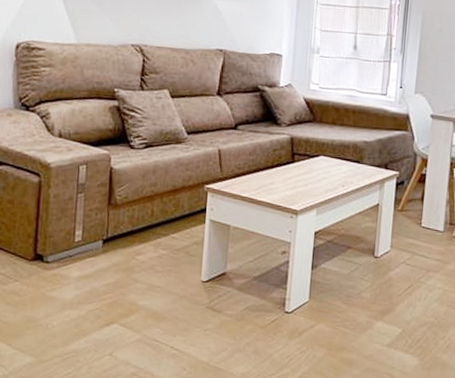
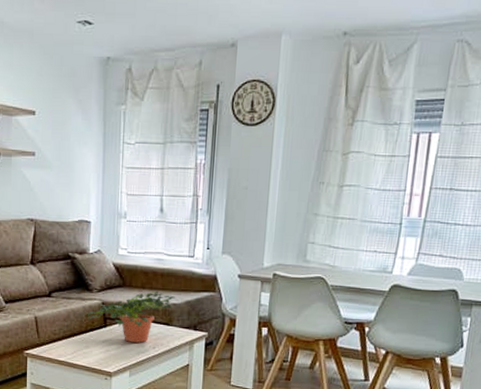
potted plant: none [275,127,368,181] -> present [88,290,176,343]

